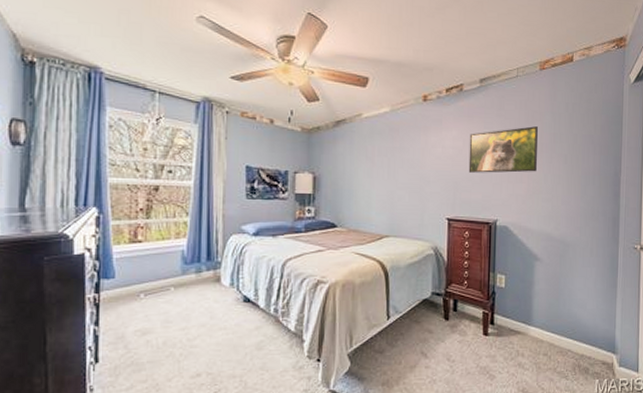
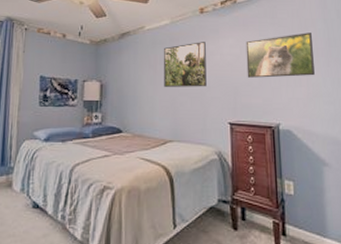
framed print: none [382,133,428,182] -> present [164,42,207,87]

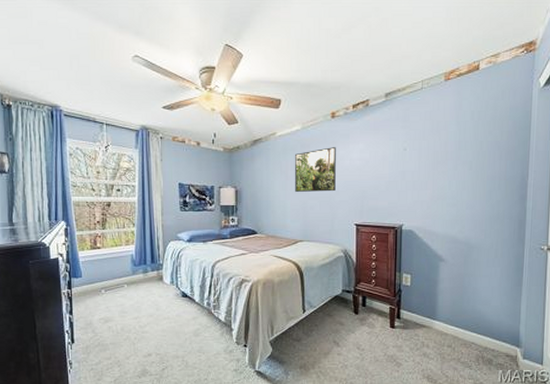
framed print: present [245,33,315,78] -> none [375,136,443,182]

